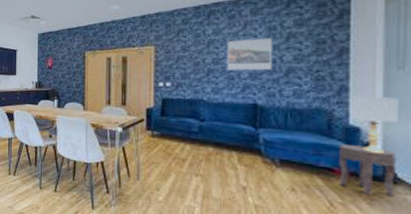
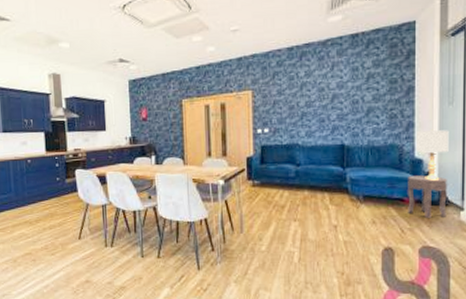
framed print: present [226,37,273,71] -> none [317,78,356,113]

